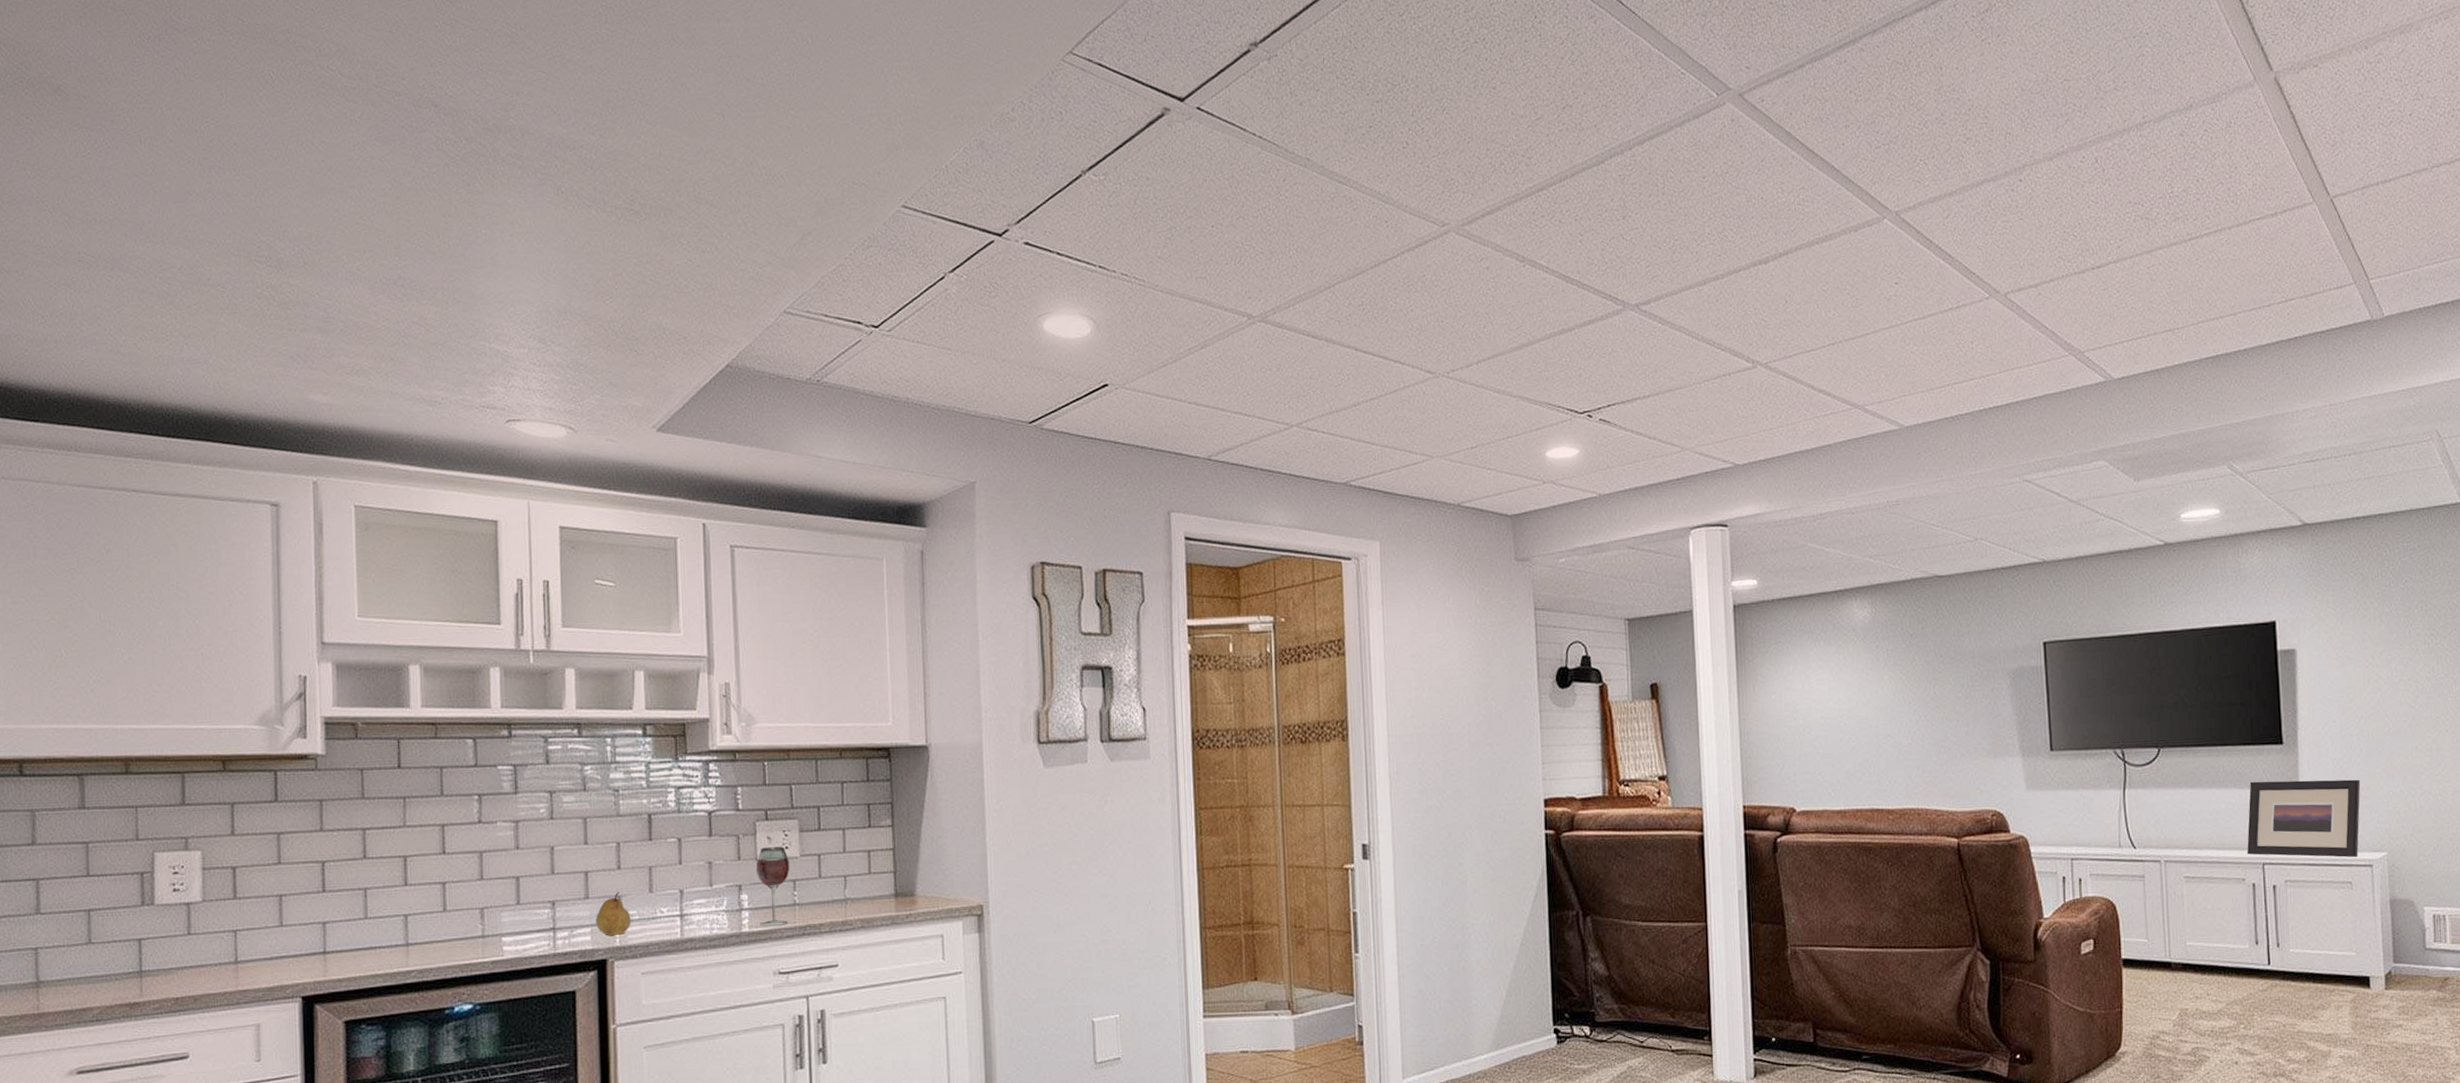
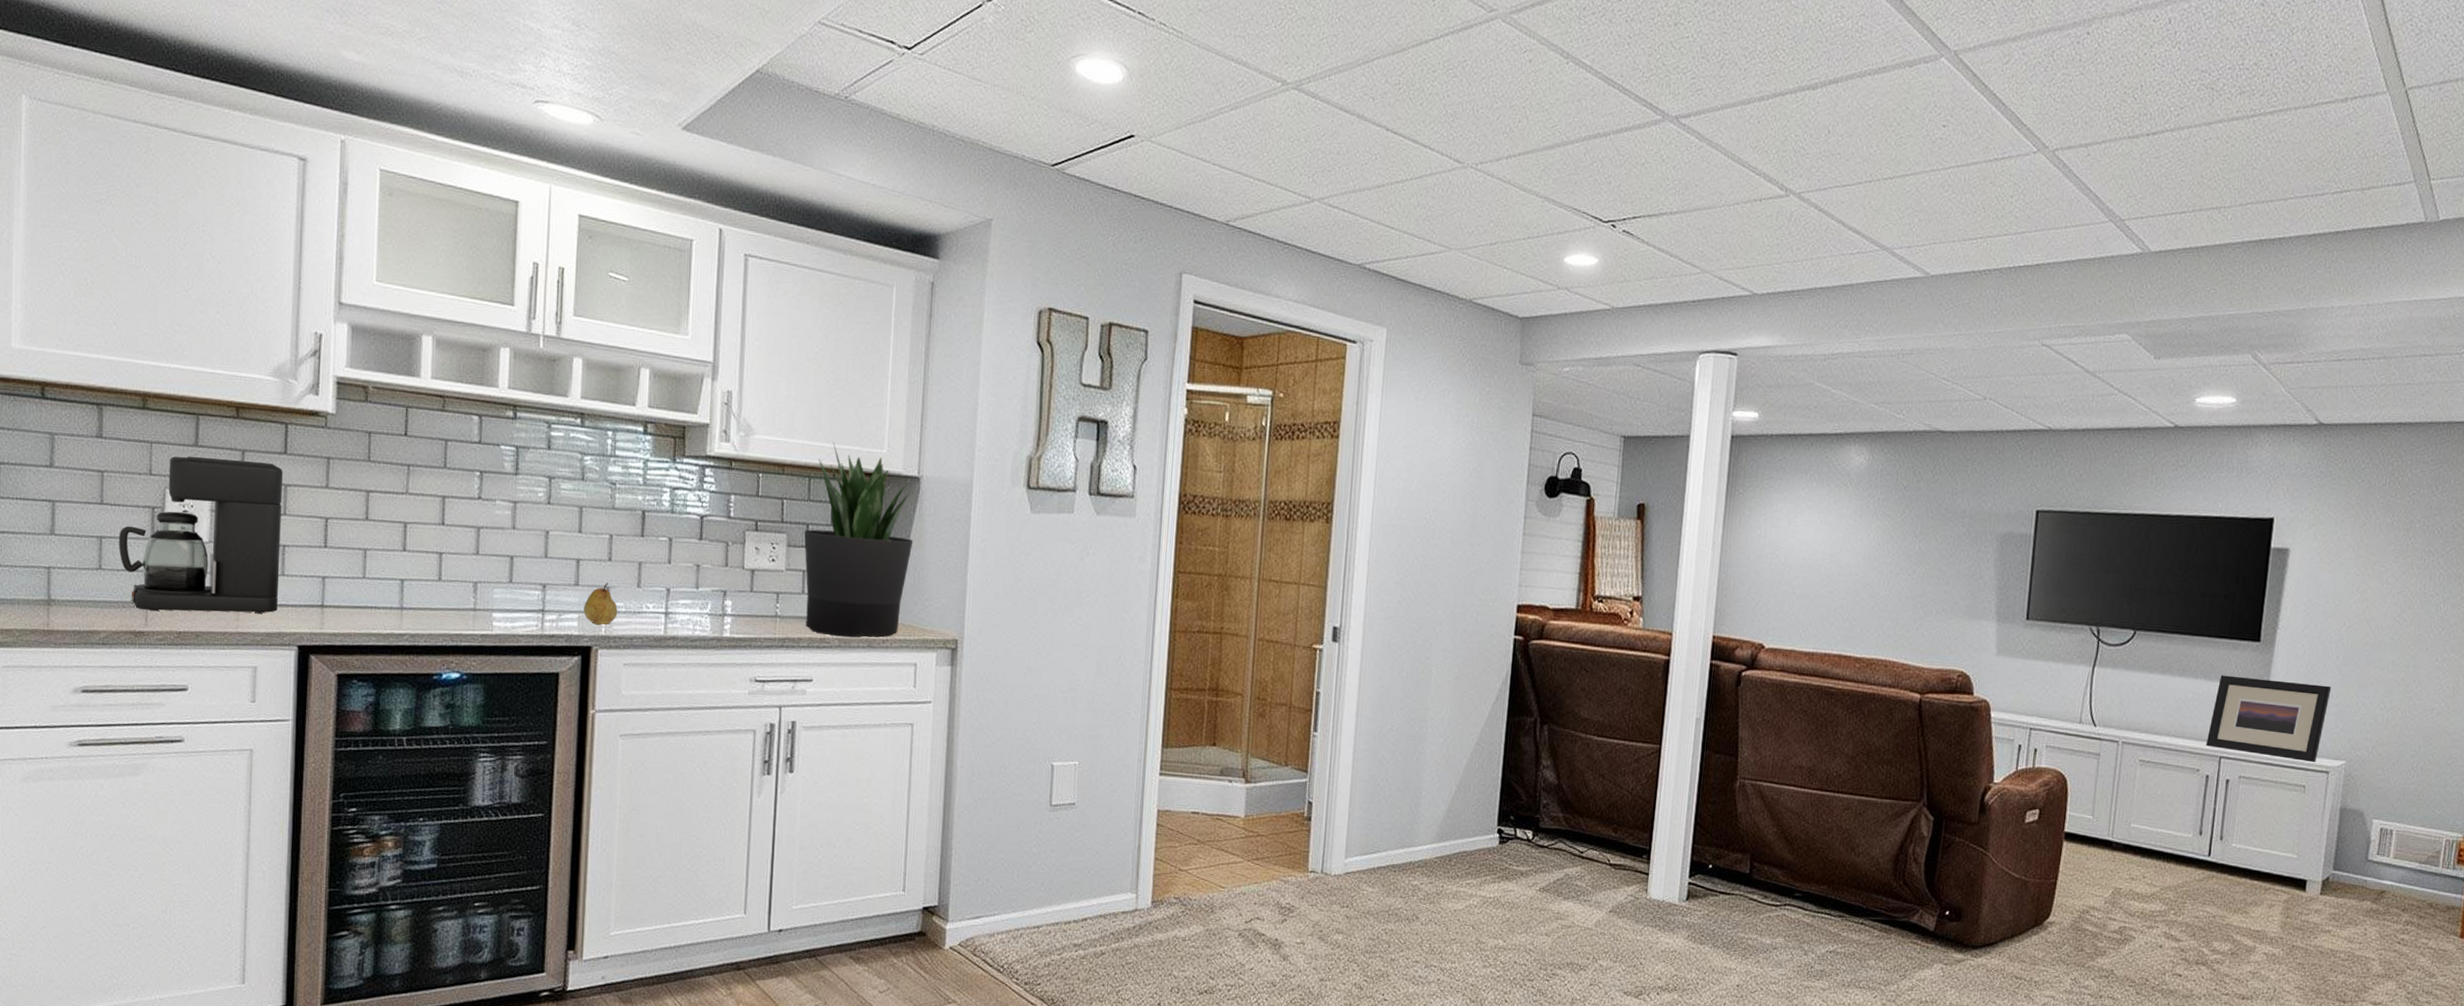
coffee maker: none [107,813,278,980] -> present [118,456,284,614]
wineglass: present [755,847,789,926] -> none [741,557,775,635]
planter: none [815,721,928,917] -> present [804,442,914,638]

